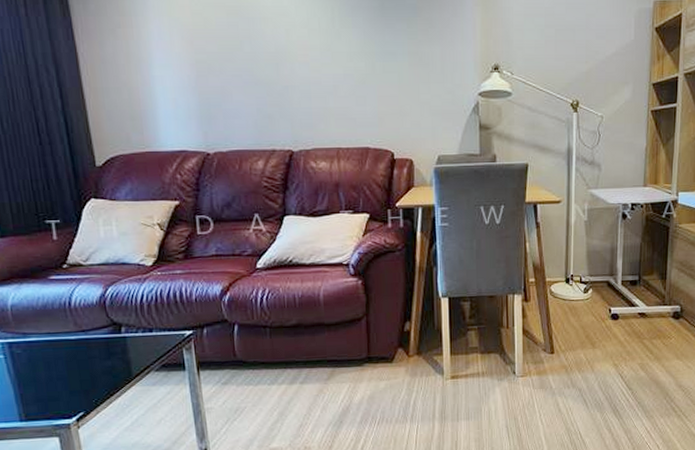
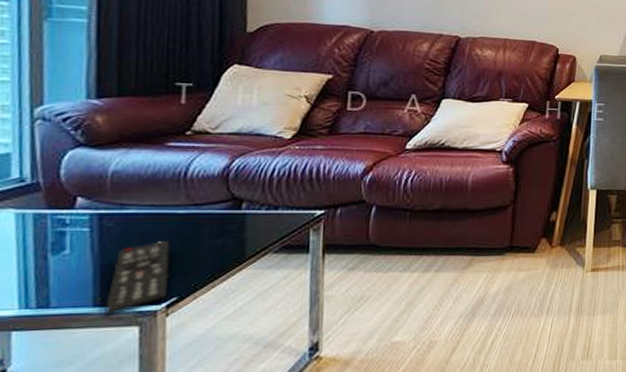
remote control: none [28,363,75,430] -> present [102,240,170,317]

